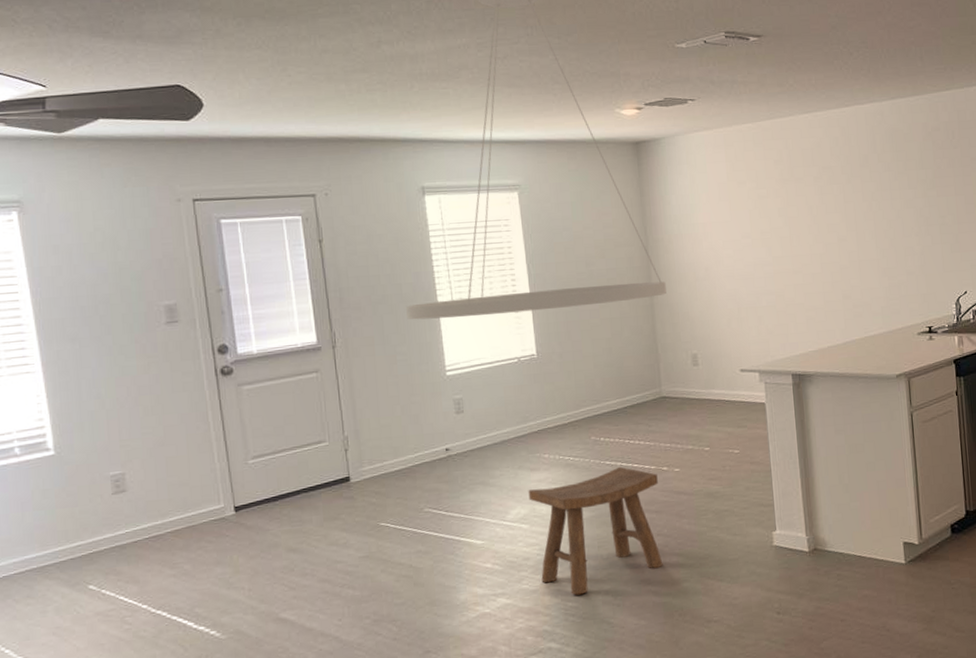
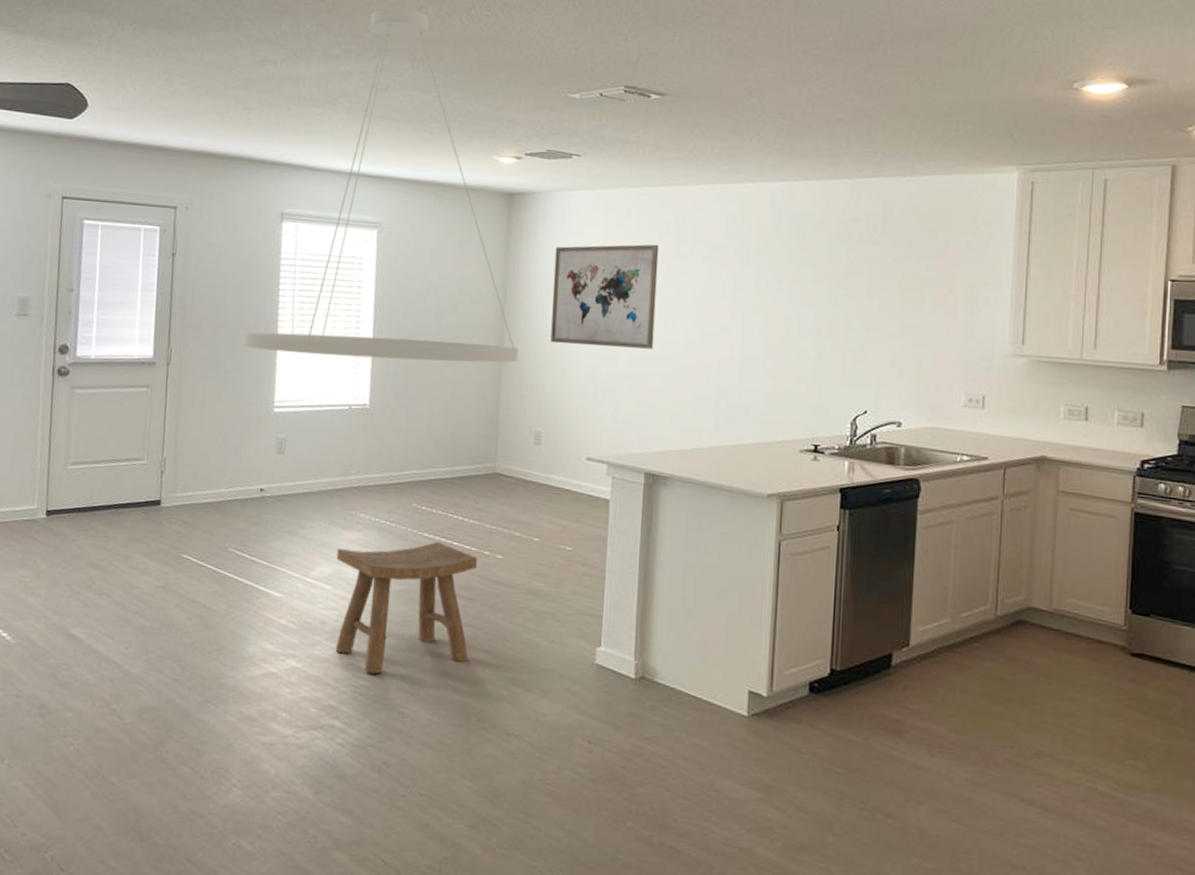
wall art: none [685,172,784,273] -> present [550,244,659,349]

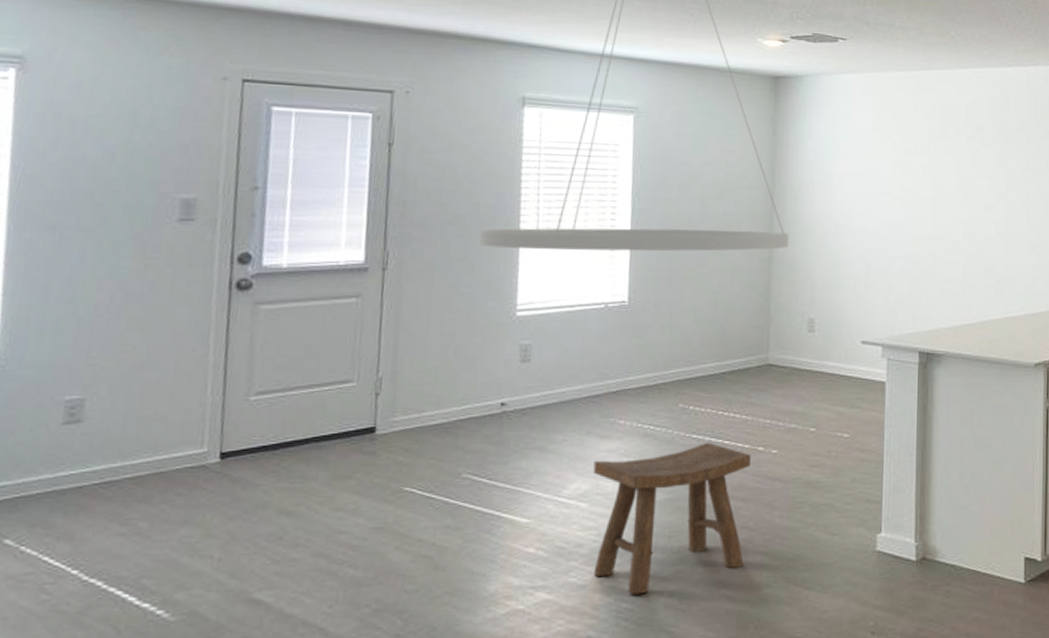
wall art: present [550,244,659,349] -> none [821,126,926,229]

